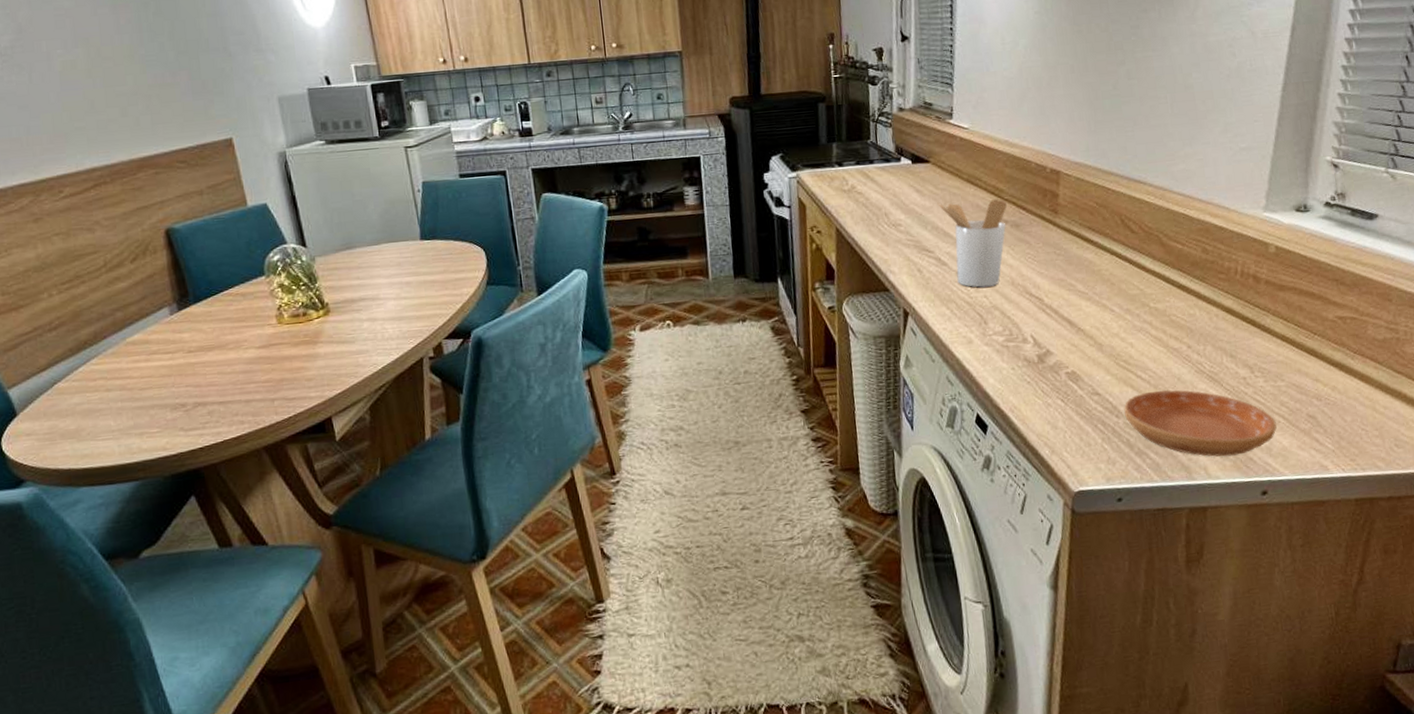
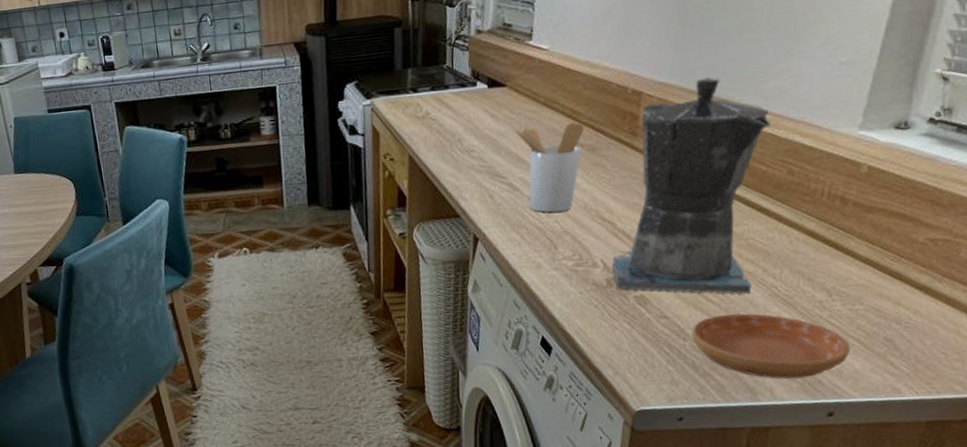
coffee maker: none [1042,159,1183,371] -> present [612,77,771,294]

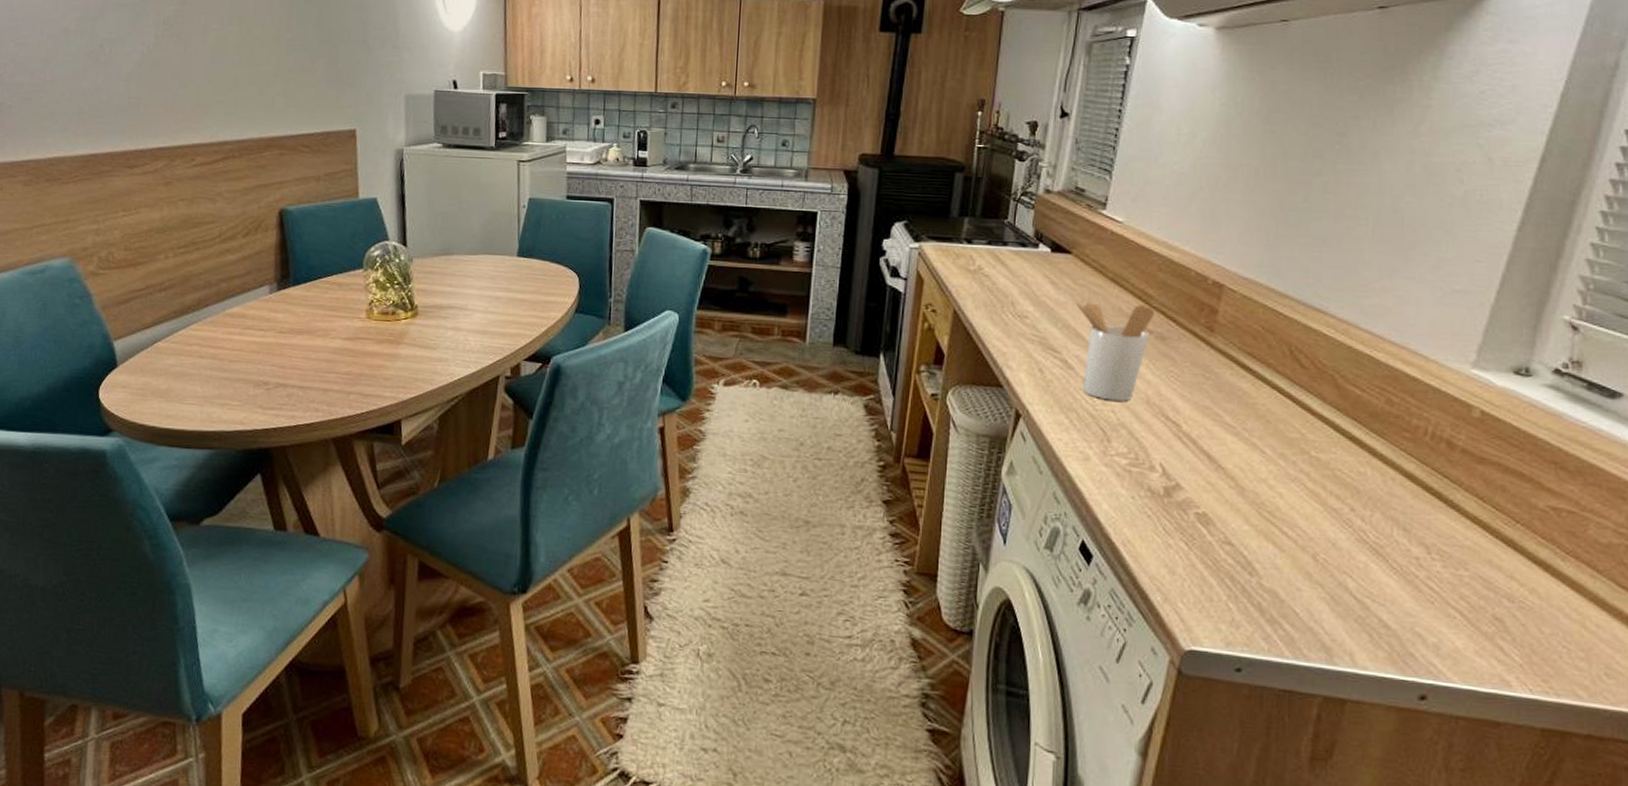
coffee maker: present [612,77,771,294] -> none [1172,281,1369,533]
saucer: present [692,313,850,379] -> none [1260,552,1450,647]

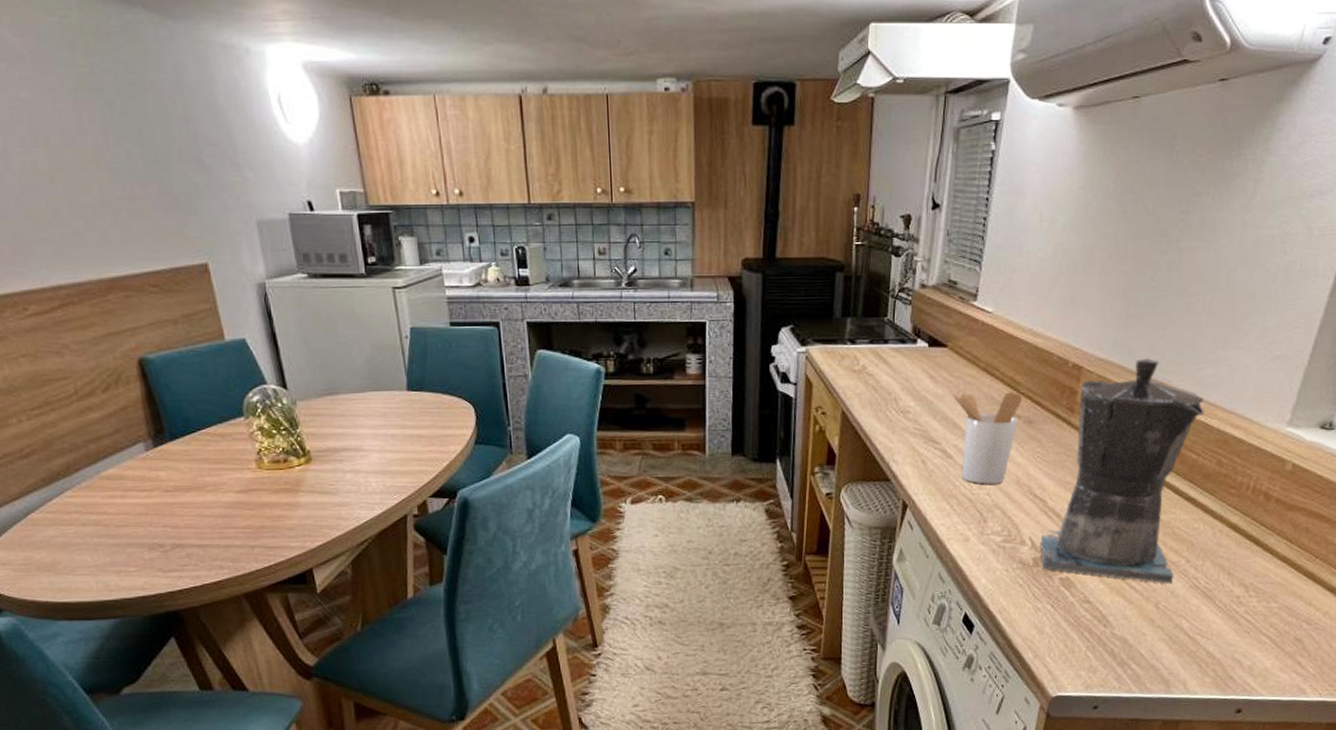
coffee maker: none [1172,281,1369,533] -> present [1040,358,1204,584]

